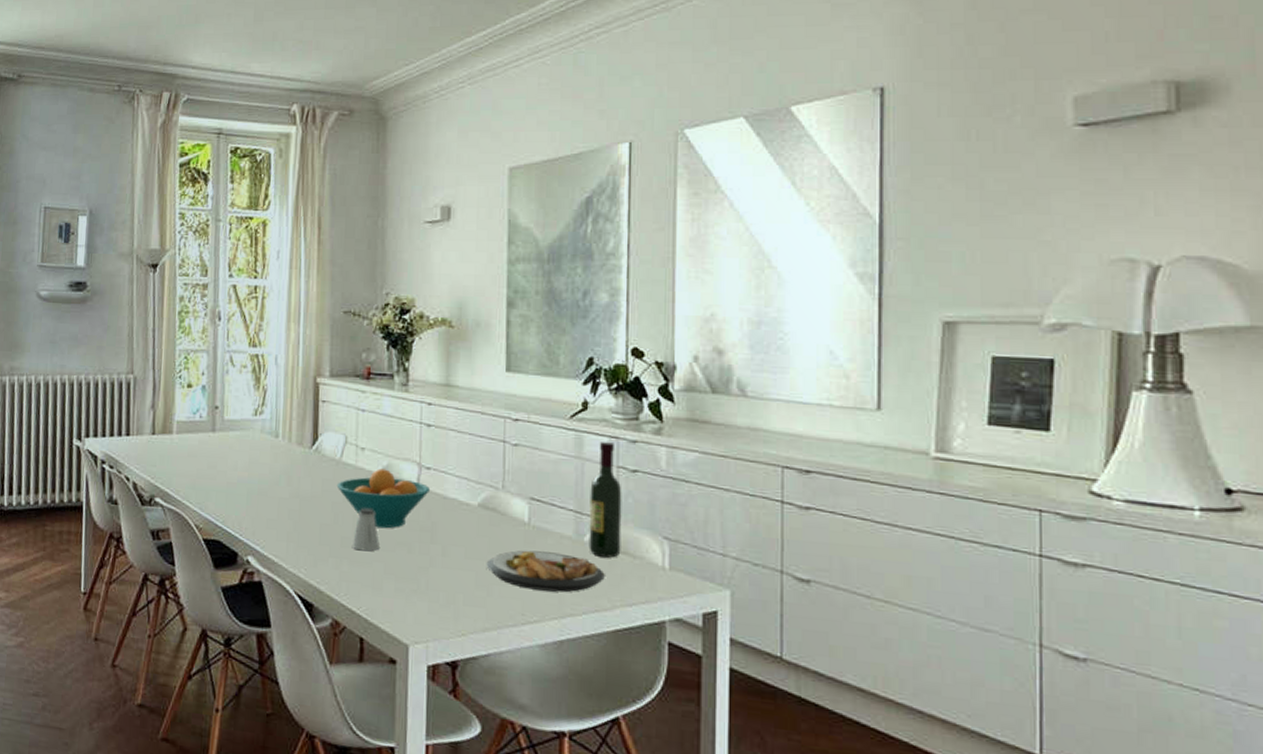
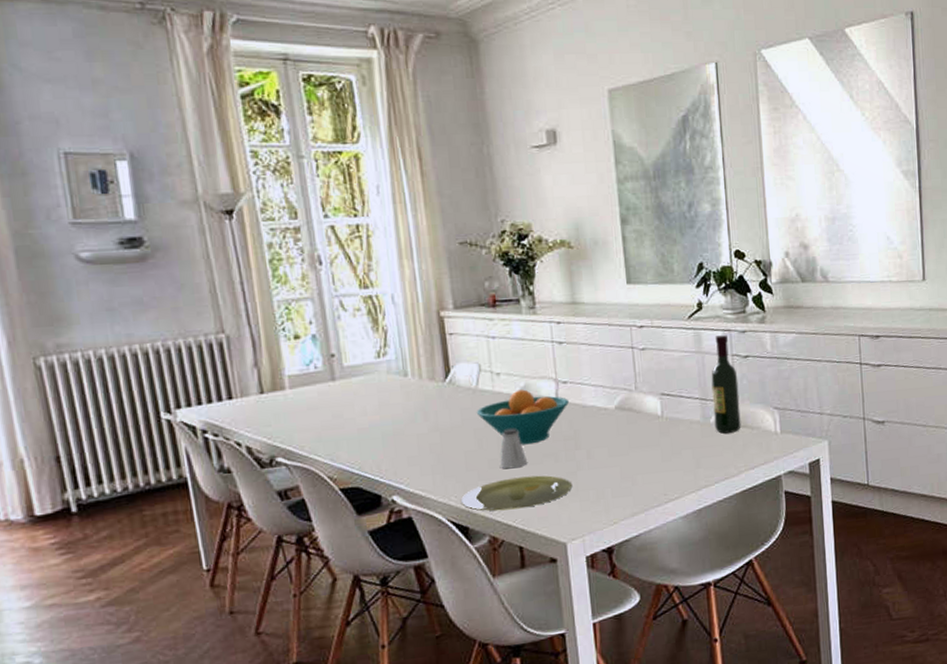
plate: none [310,560,423,597] -> present [461,475,573,511]
plate: present [486,550,605,593] -> none [628,436,730,473]

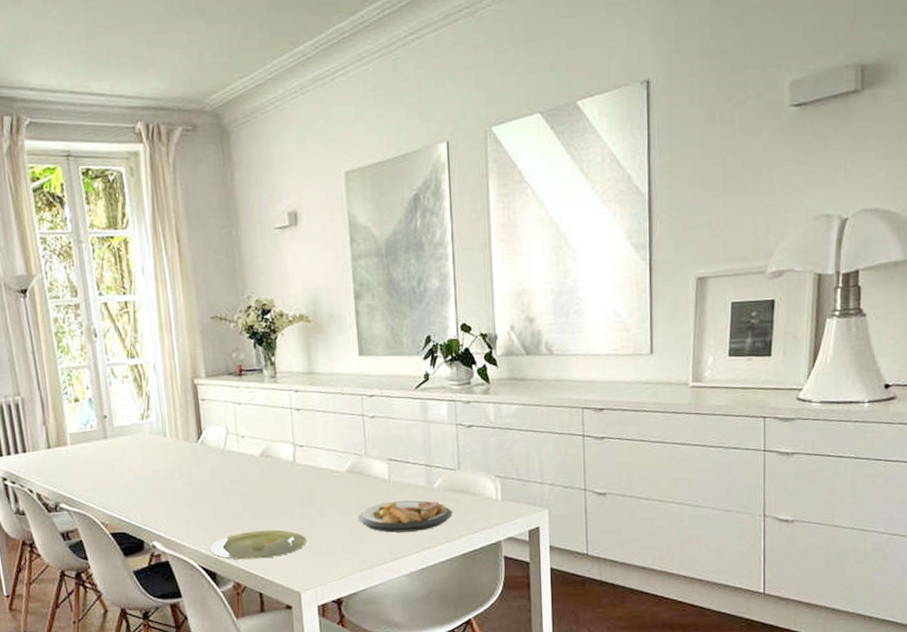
fruit bowl: present [476,389,570,445] -> none [224,451,306,502]
saltshaker: present [500,428,527,469] -> none [244,487,267,523]
plate: none [628,436,730,473] -> present [357,500,453,533]
wine bottle: present [711,334,741,434] -> none [436,404,464,499]

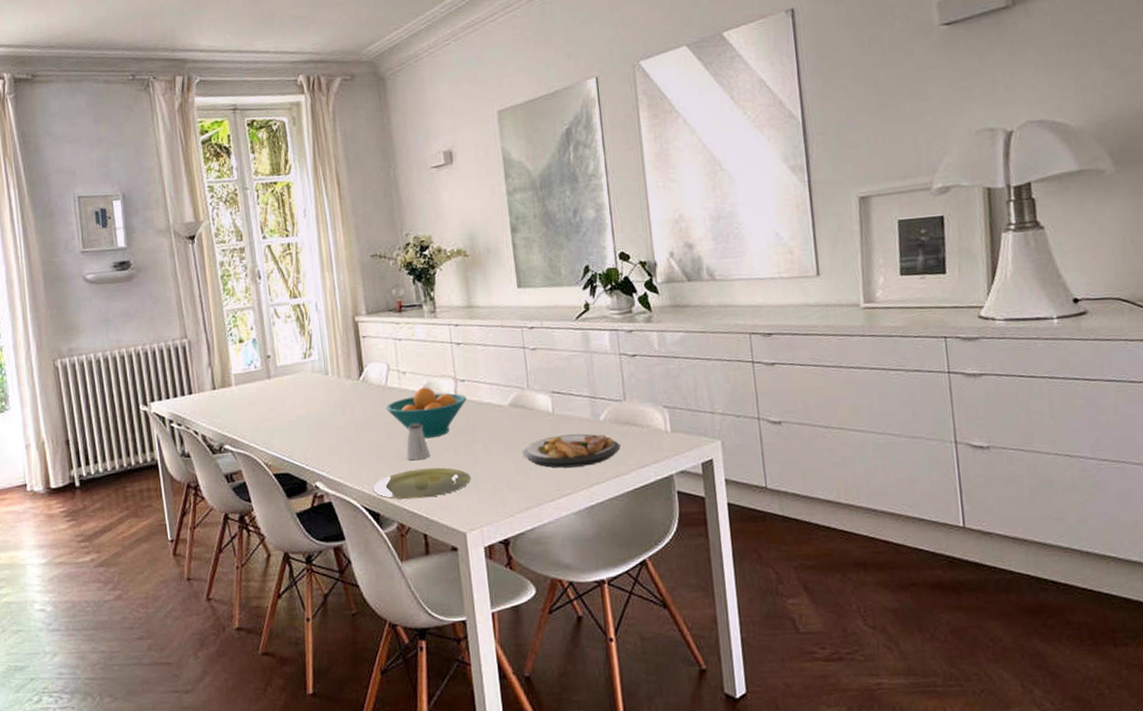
fruit bowl: none [224,451,306,502] -> present [385,387,467,439]
saltshaker: none [244,487,267,523] -> present [406,423,430,461]

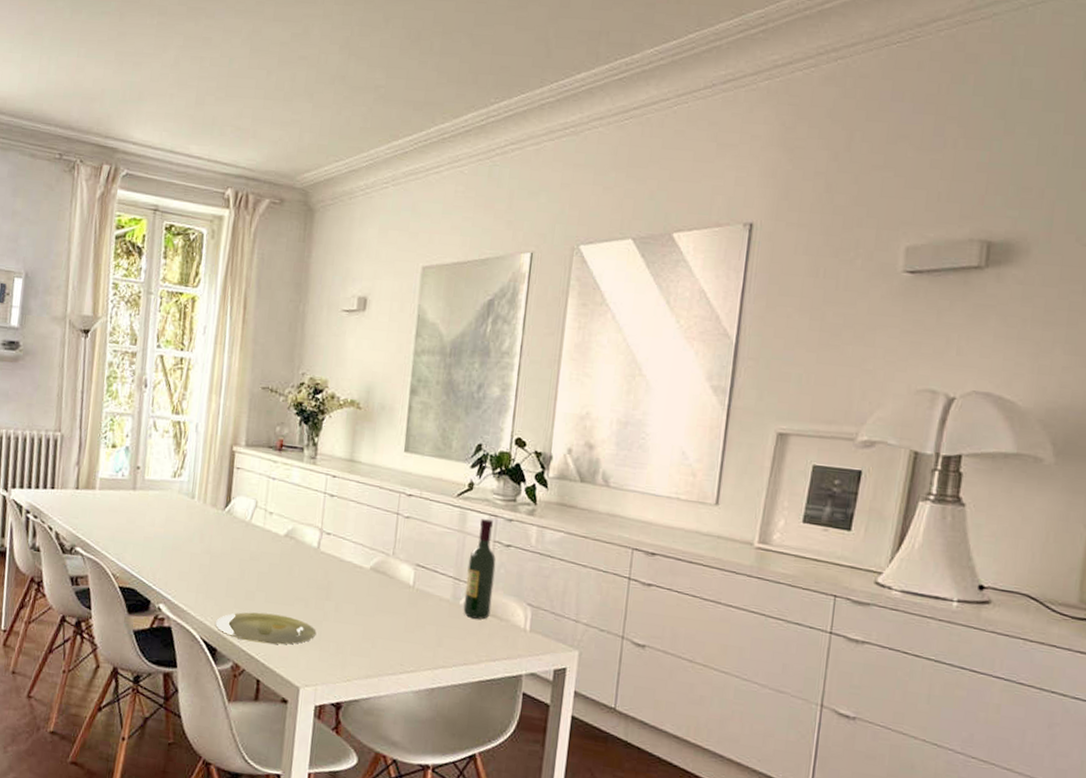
fruit bowl: present [385,387,467,439] -> none [245,531,330,585]
saltshaker: present [406,423,430,461] -> none [256,566,280,605]
plate: present [522,434,621,468] -> none [373,610,475,647]
wine bottle: none [599,334,631,431] -> present [463,518,496,620]

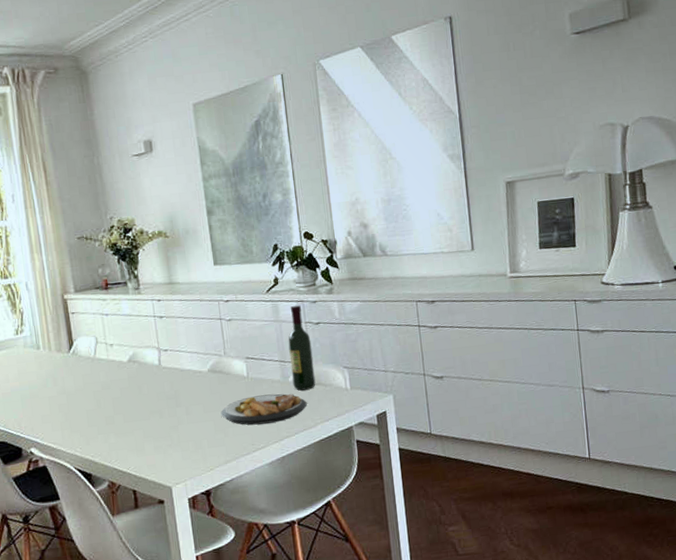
plate: present [215,612,316,645] -> none [85,429,175,460]
plate: none [373,610,475,647] -> present [220,394,307,425]

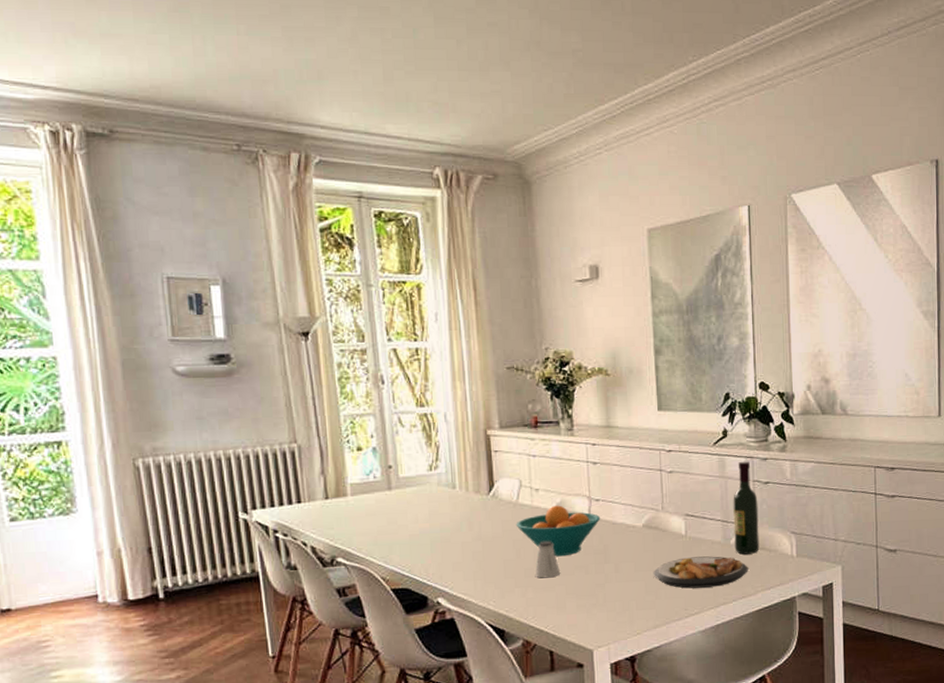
fruit bowl: none [95,357,170,404] -> present [516,505,601,557]
saltshaker: none [115,390,137,425] -> present [535,541,560,578]

